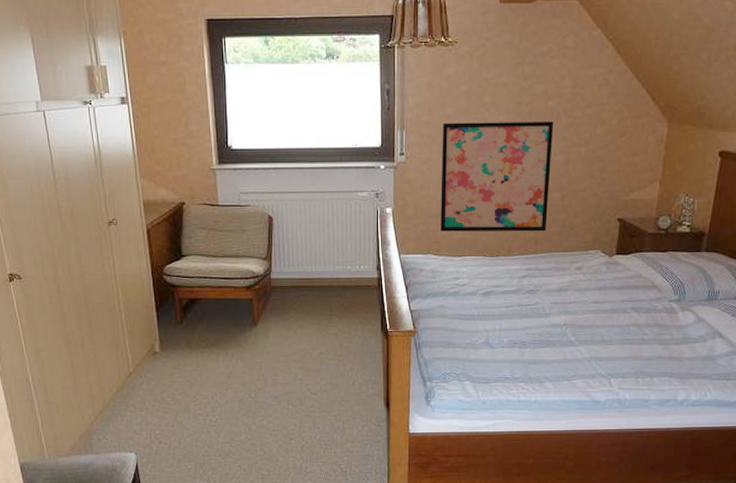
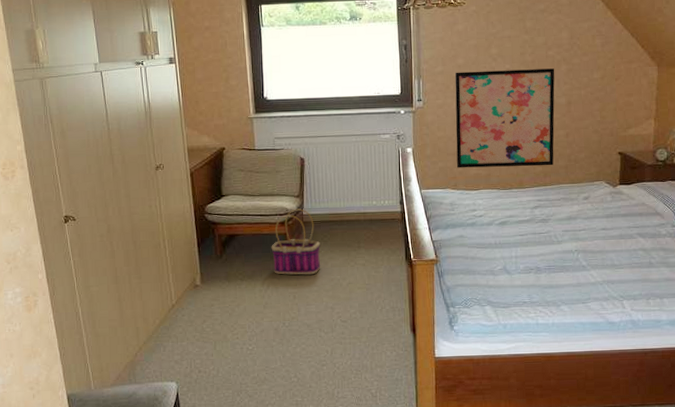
basket: none [236,272,289,344] -> present [271,208,320,275]

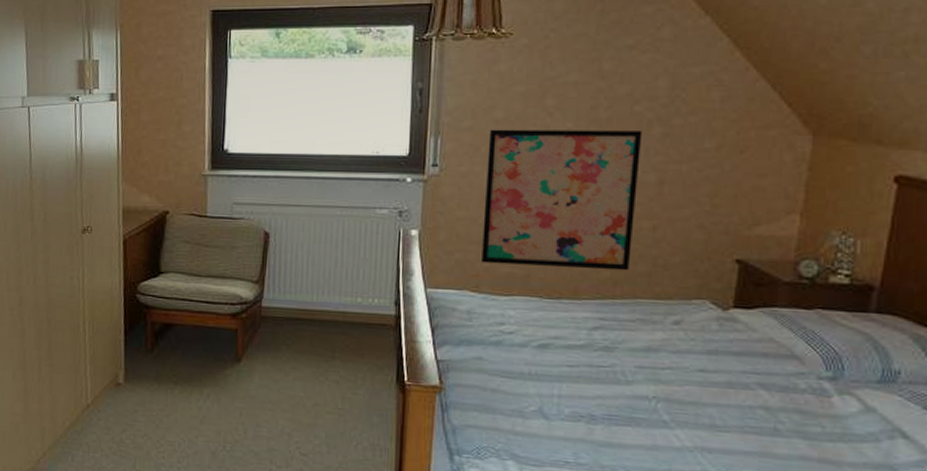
basket: present [271,208,320,275] -> none [216,298,281,388]

